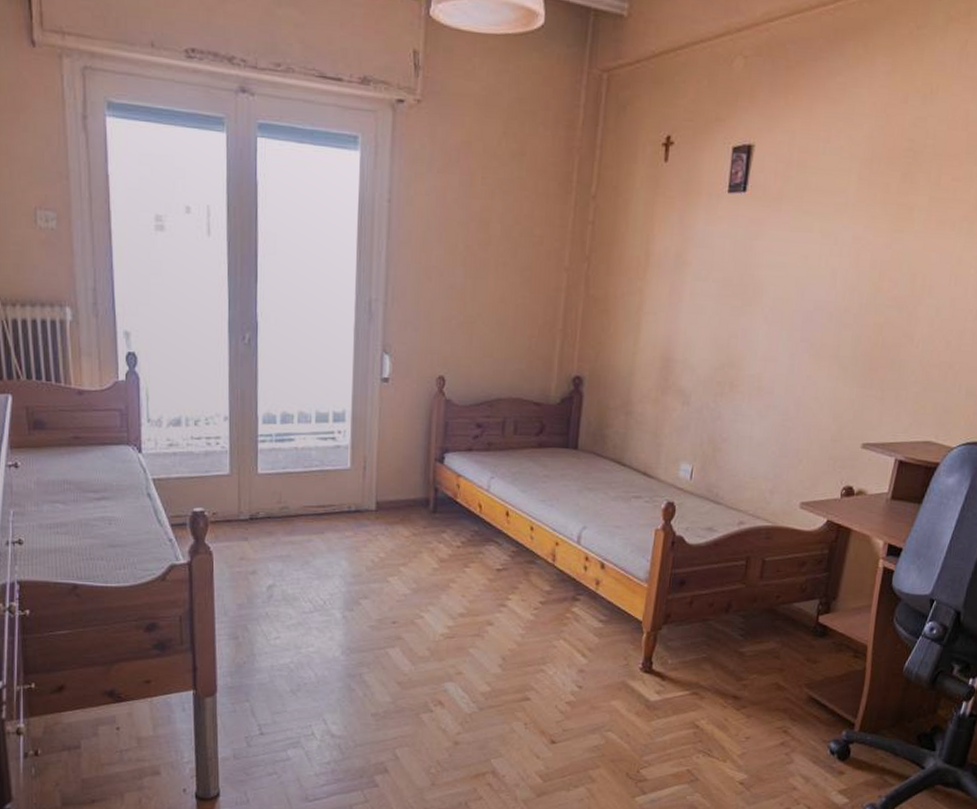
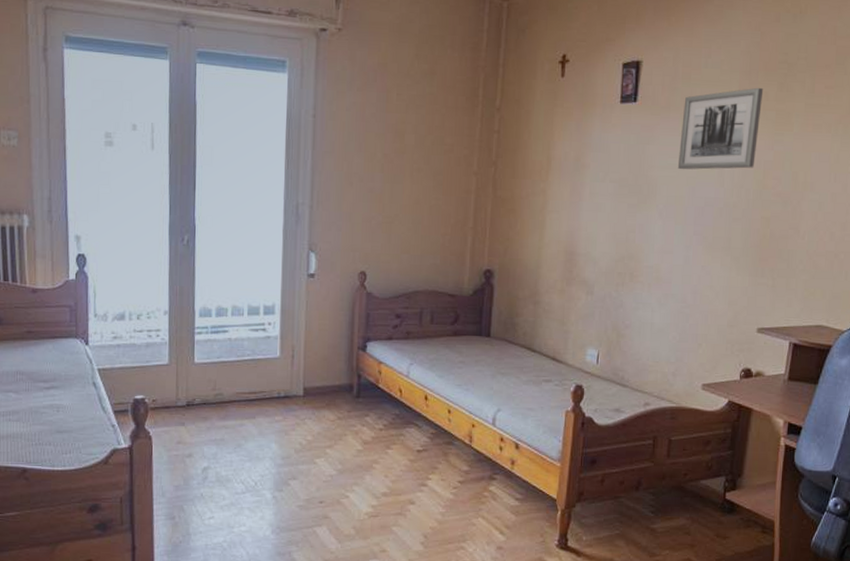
wall art: none [786,177,885,270] -> present [677,87,764,170]

